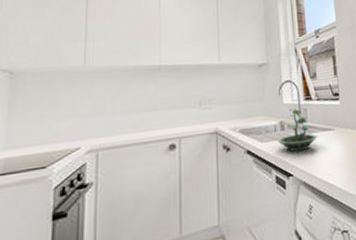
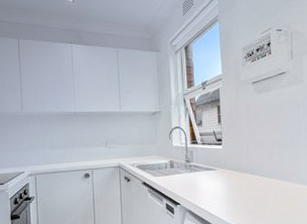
terrarium: present [276,109,318,152] -> none [167,151,202,186]

